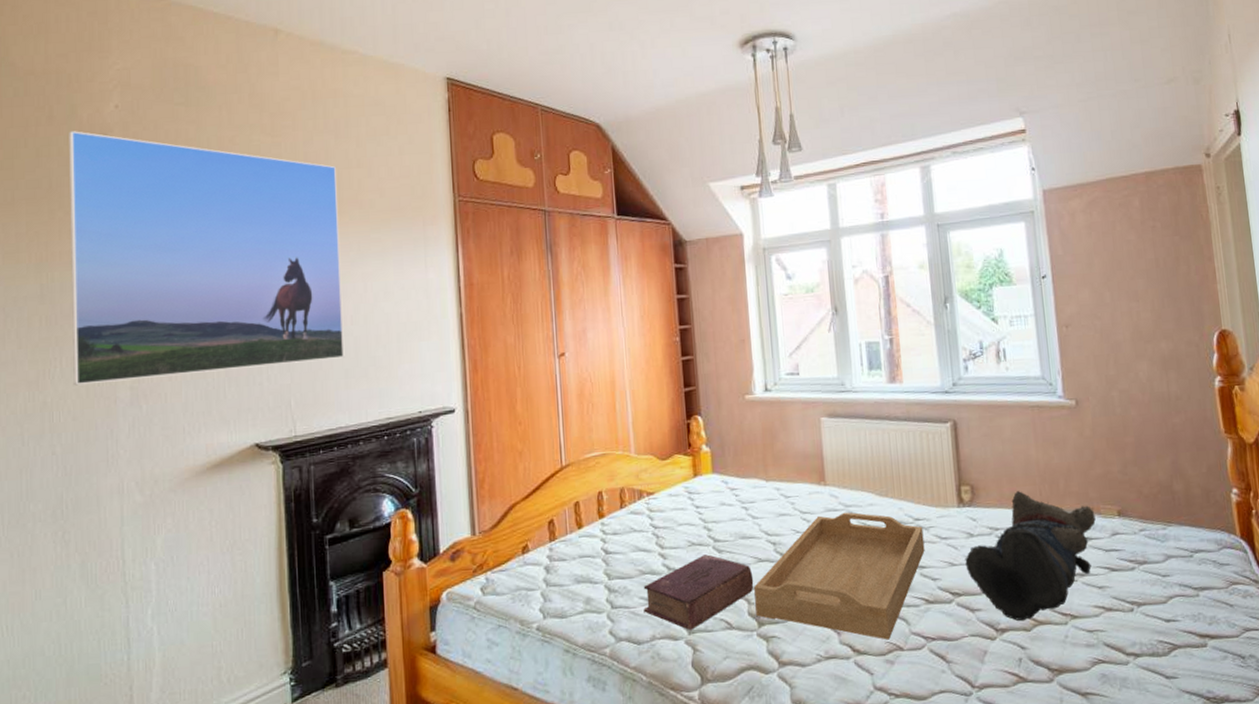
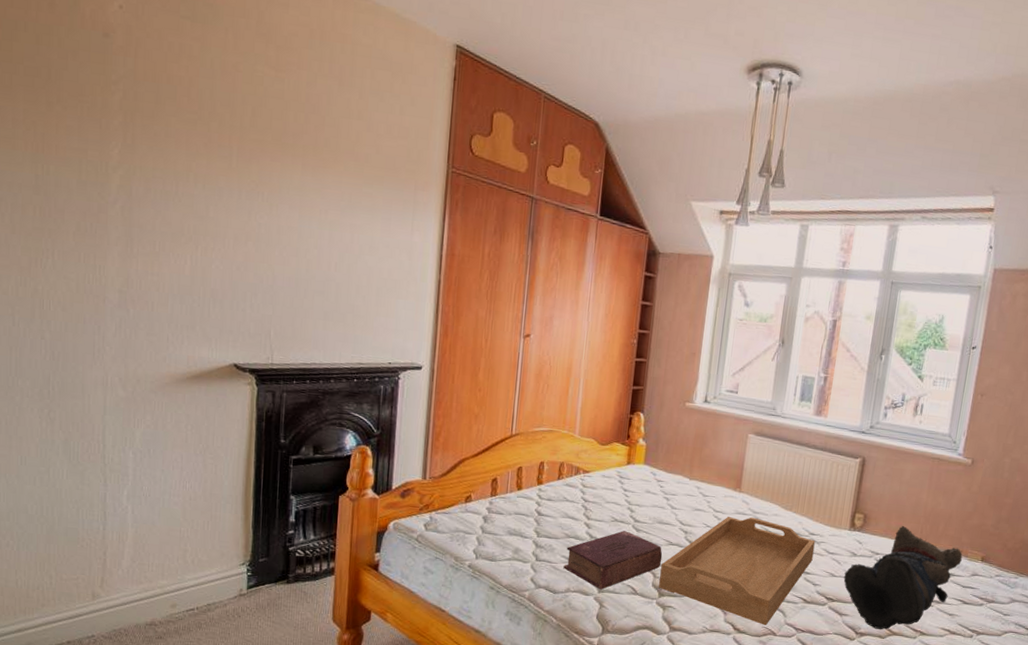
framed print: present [69,131,345,386] -> none [65,24,337,301]

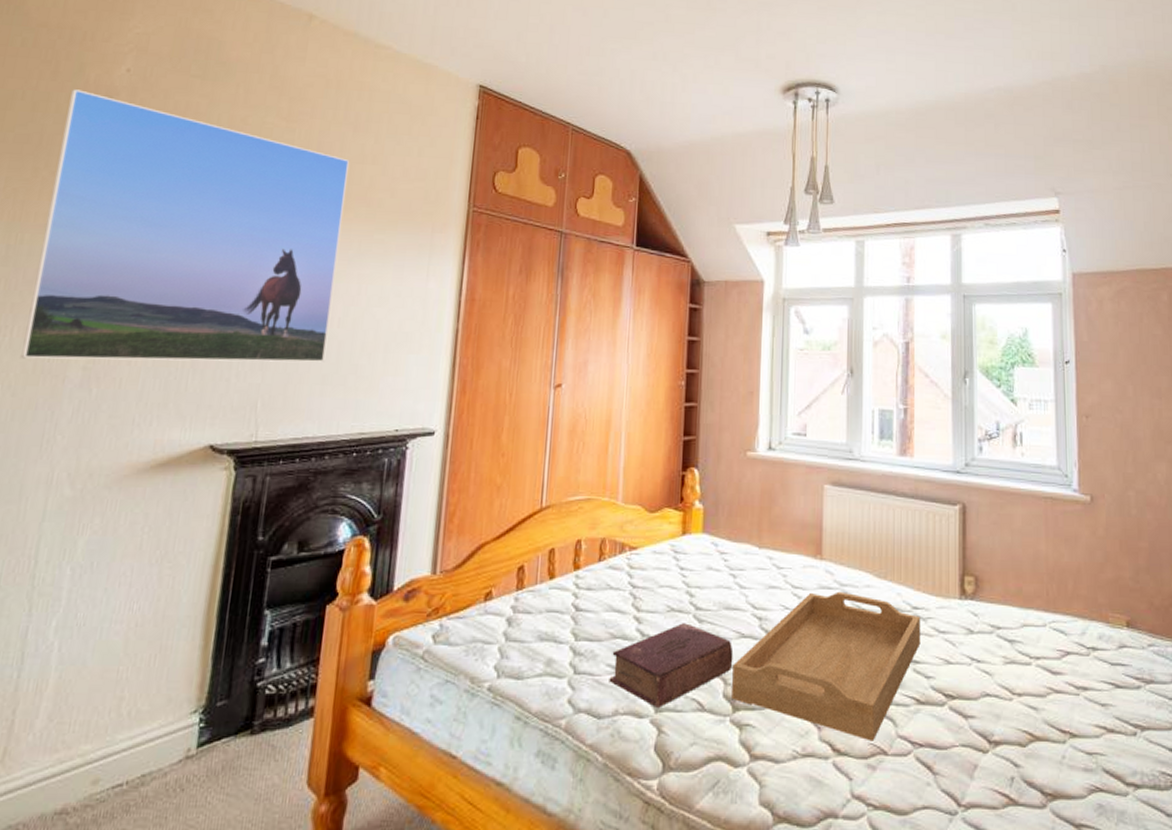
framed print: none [65,24,337,301] -> present [21,89,350,362]
teddy bear: present [843,526,963,630] -> none [962,588,1103,735]

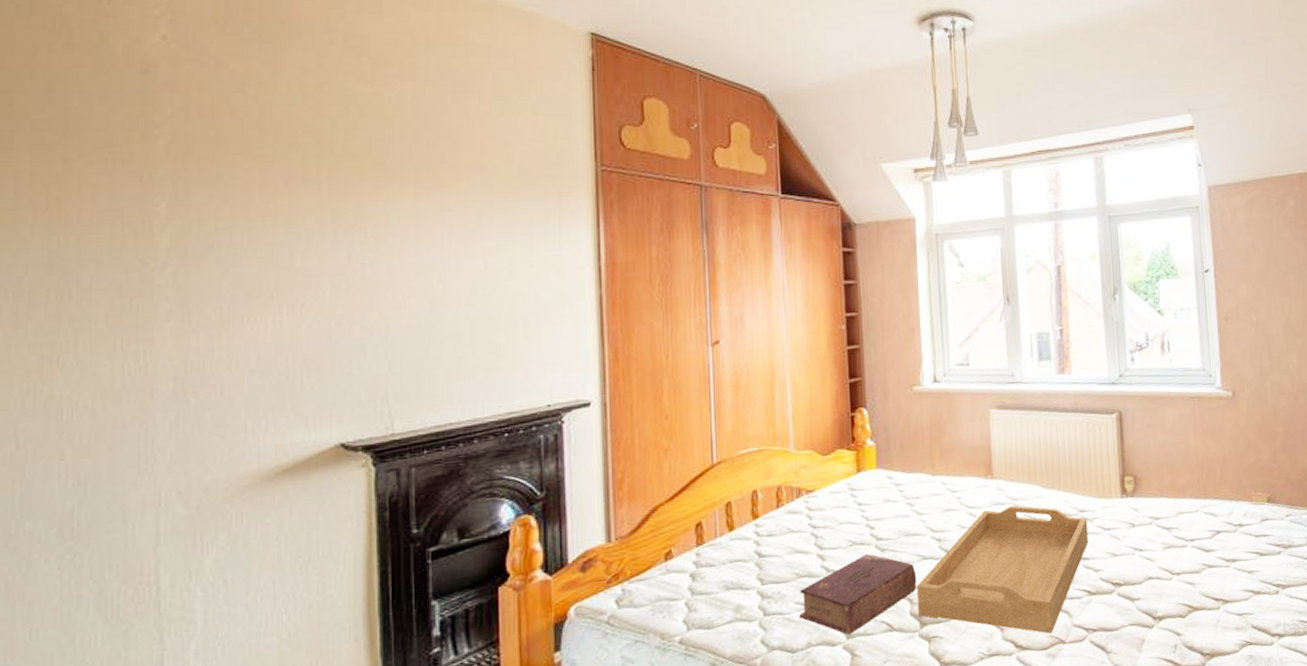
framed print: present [21,89,350,362] -> none [93,63,458,375]

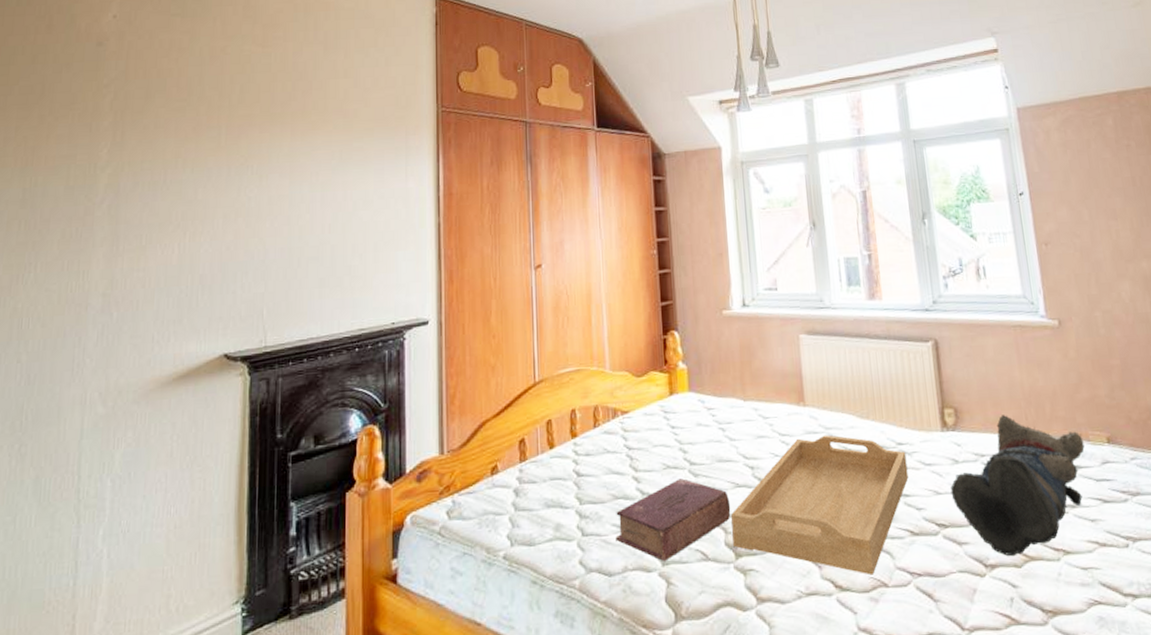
teddy bear: none [1126,480,1247,609] -> present [950,415,1085,557]

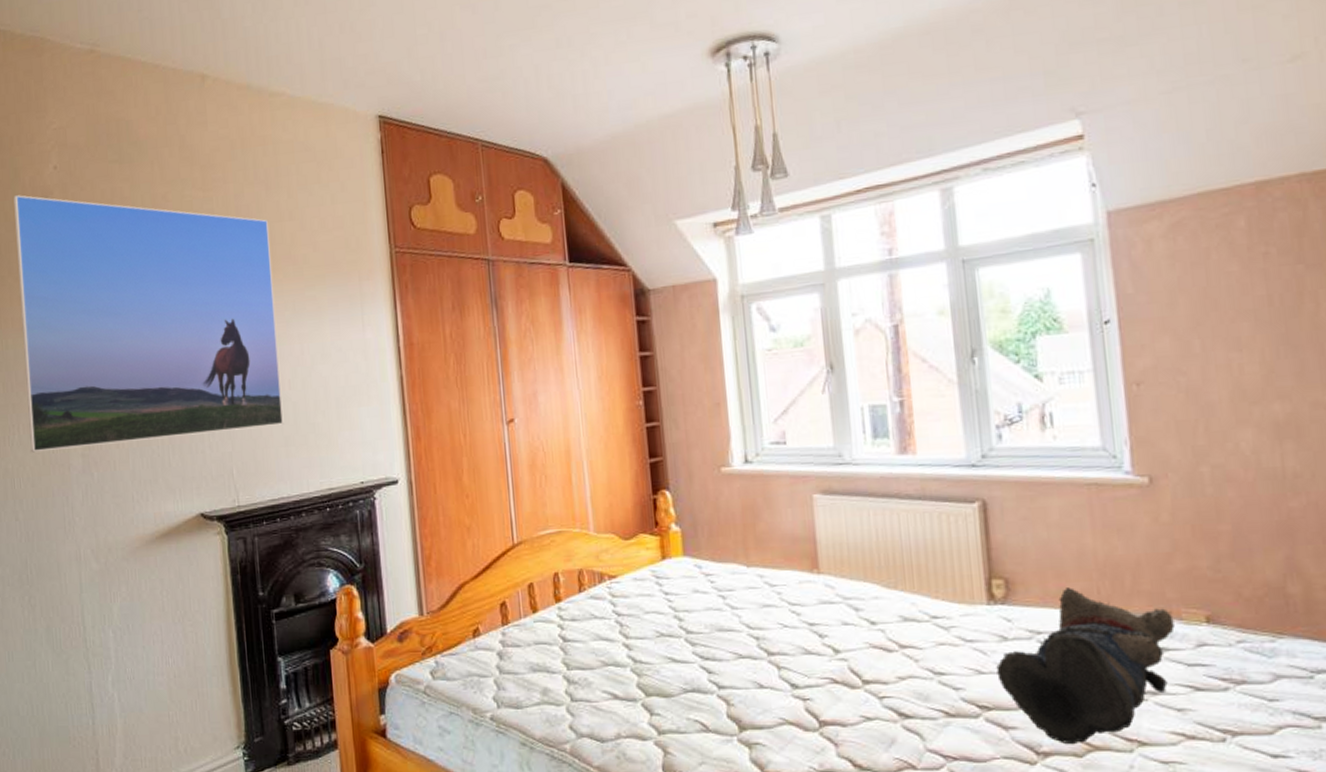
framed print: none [46,39,324,292] -> present [14,195,284,453]
book: present [615,478,731,561] -> none [606,647,734,730]
serving tray: present [731,434,909,576] -> none [734,605,944,756]

